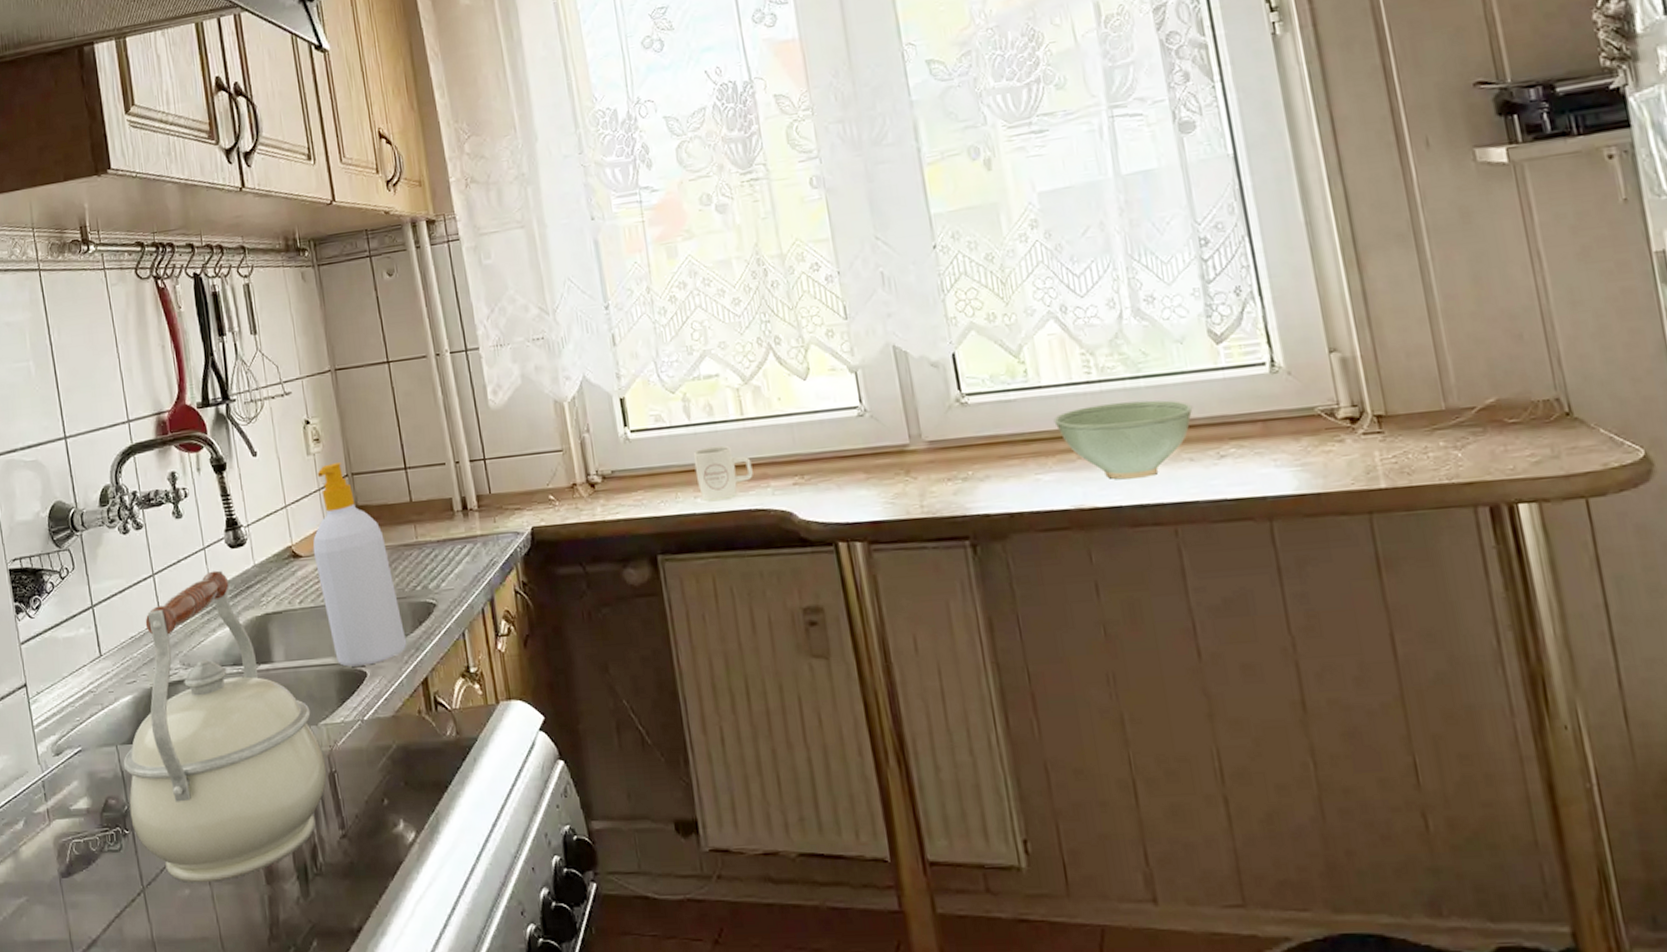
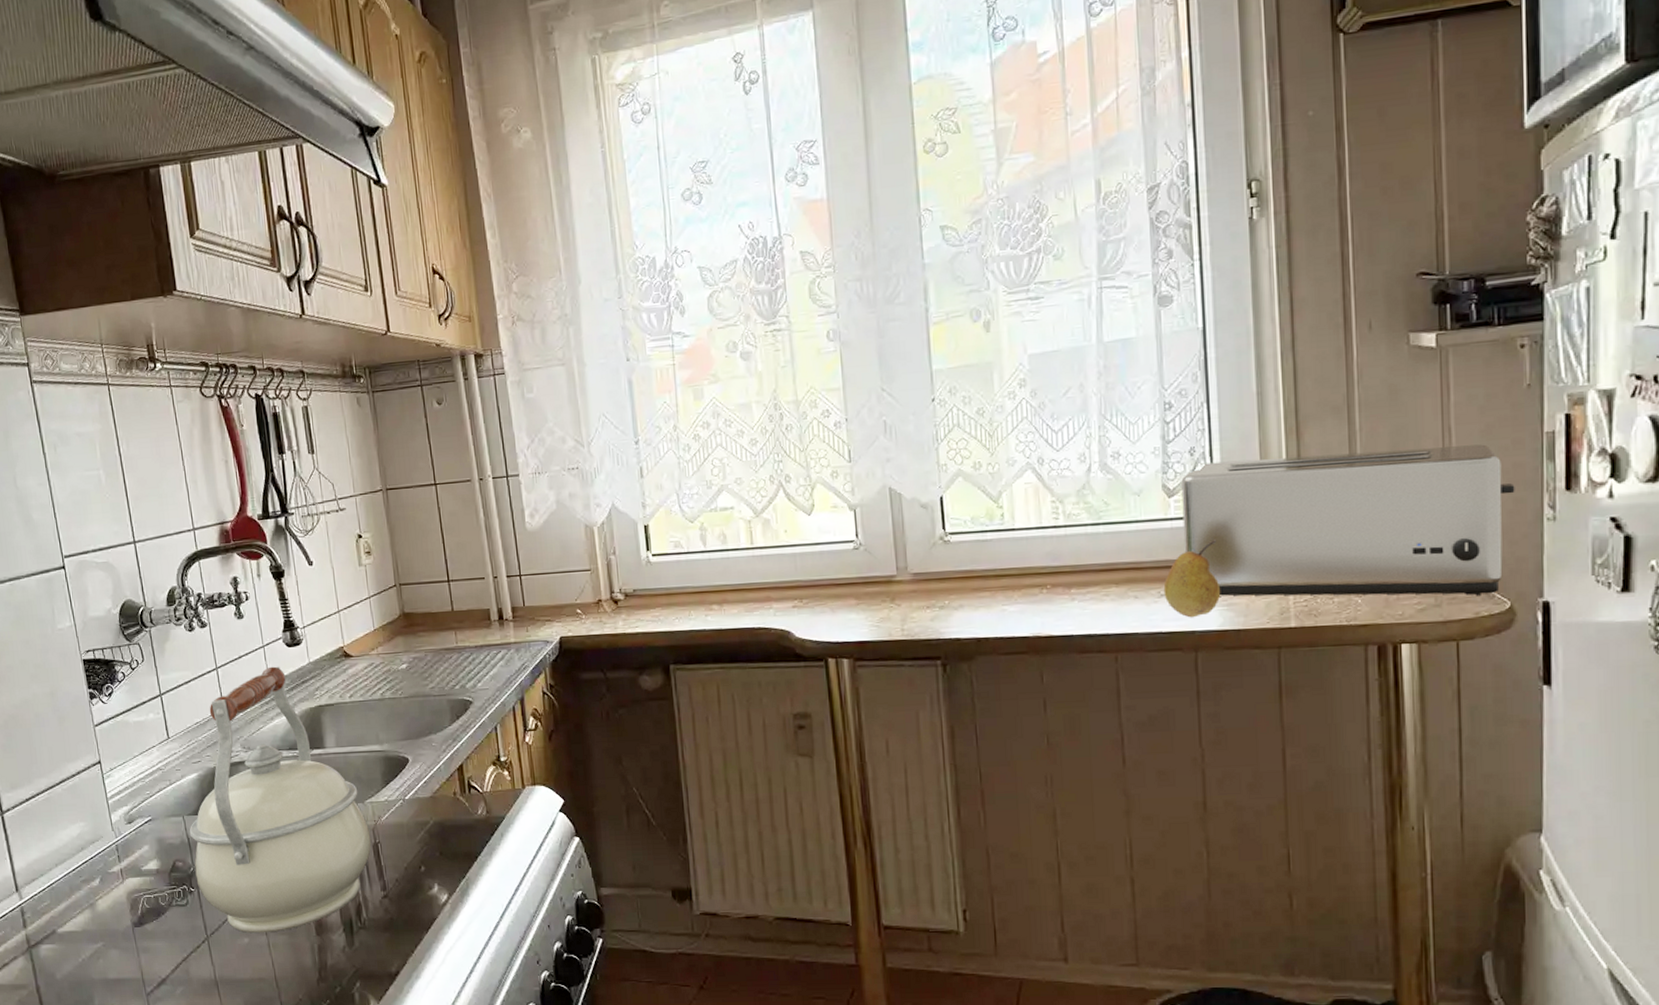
soap bottle: present [312,462,407,667] -> none [362,574,445,754]
mug: present [693,445,753,502] -> none [706,570,758,620]
bowl: present [1053,400,1193,480] -> none [1022,544,1142,613]
fruit: none [1222,390,1292,482] -> present [1163,540,1221,618]
toaster: none [1229,268,1629,455] -> present [1181,444,1515,596]

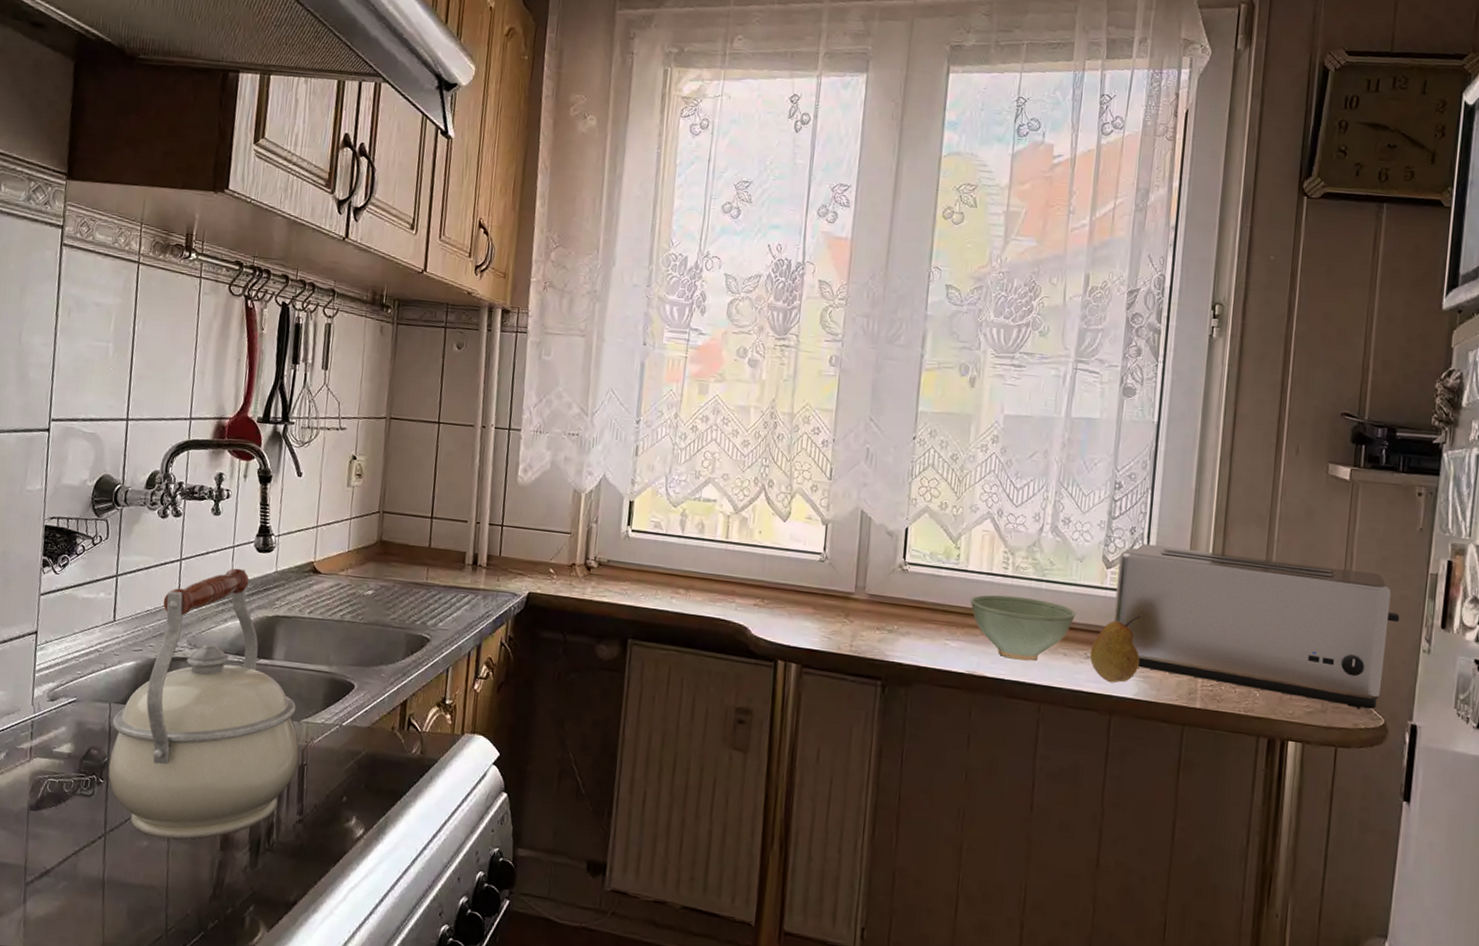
bowl: none [1022,544,1142,613] -> present [970,594,1077,661]

